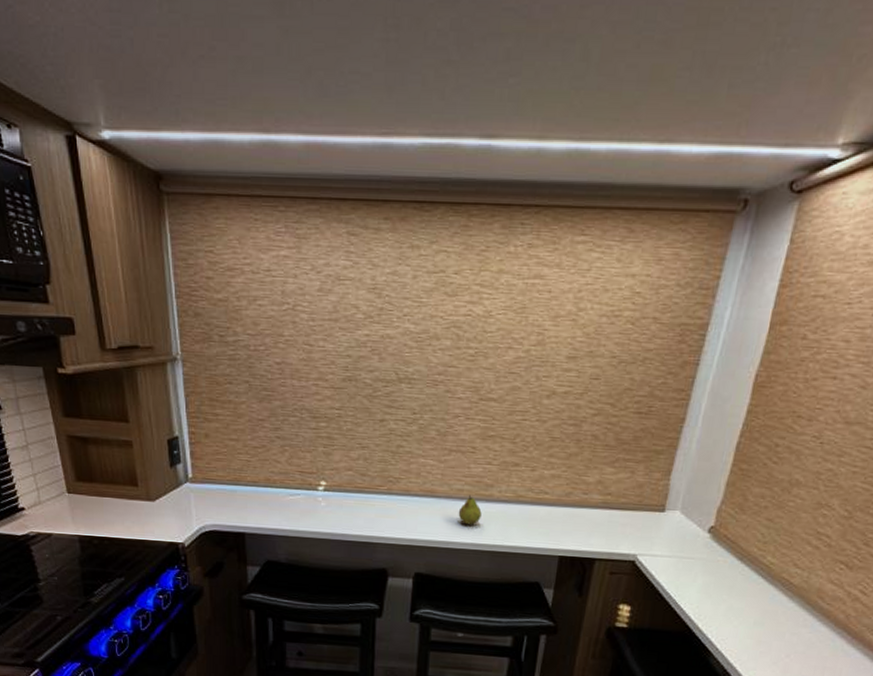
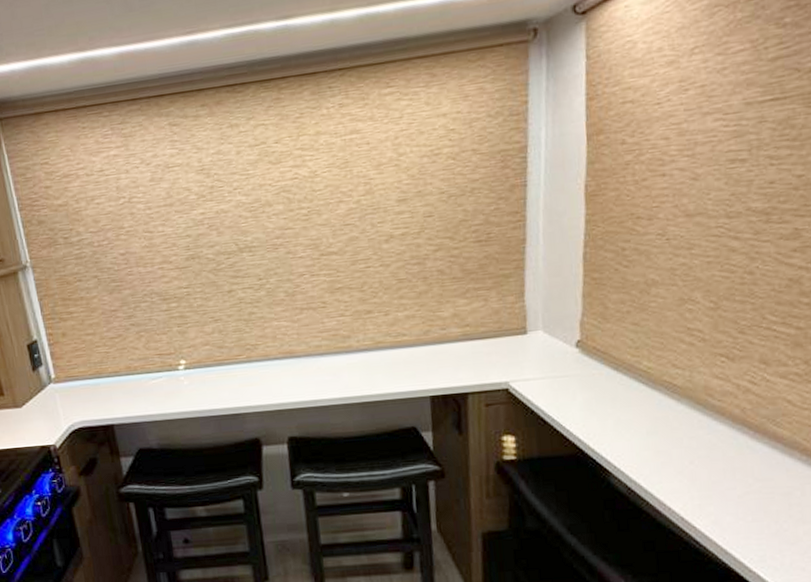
fruit: present [458,494,482,525] -> none [320,349,345,380]

